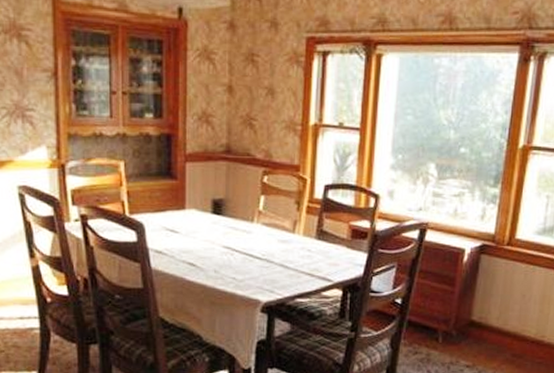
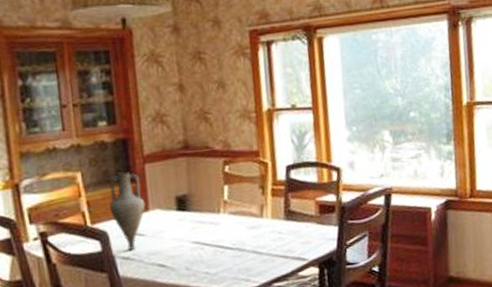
vase: none [148,167,183,245] -> present [109,171,146,250]

